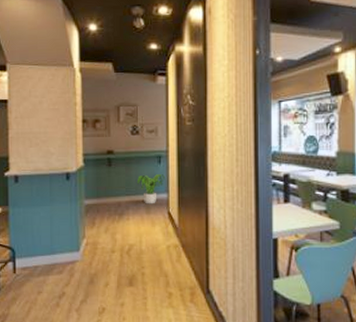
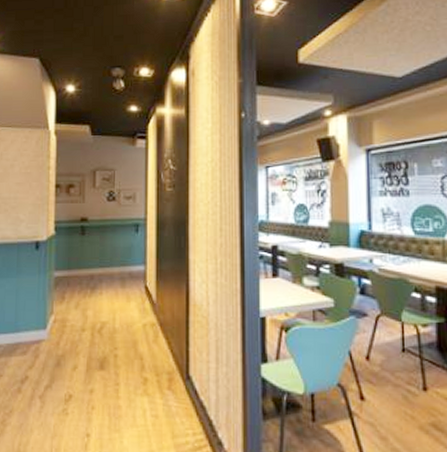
potted plant: present [136,174,166,204] -> none [111,244,143,277]

